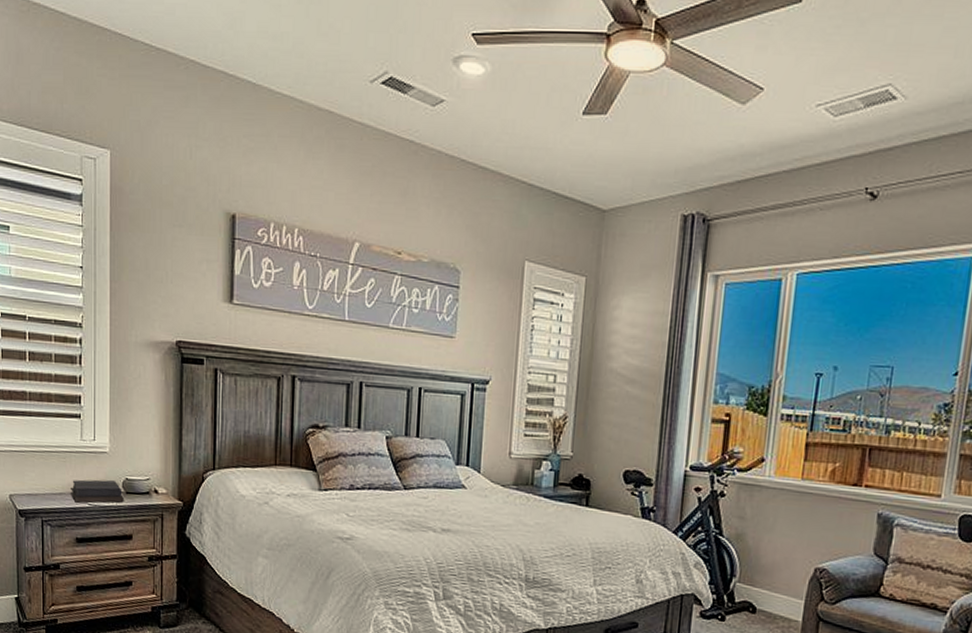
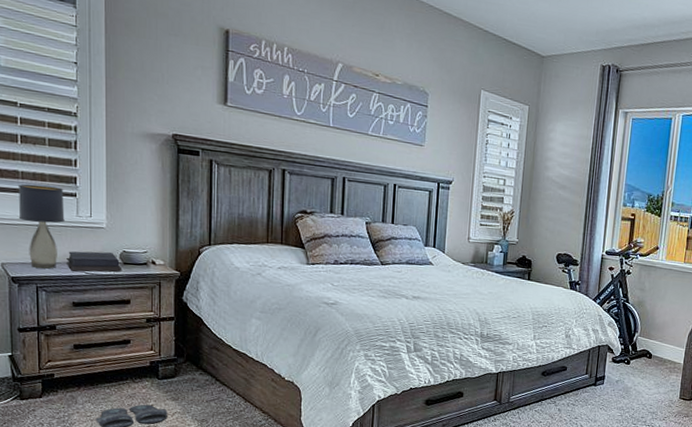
table lamp: none [25,406,69,500] -> present [17,184,65,269]

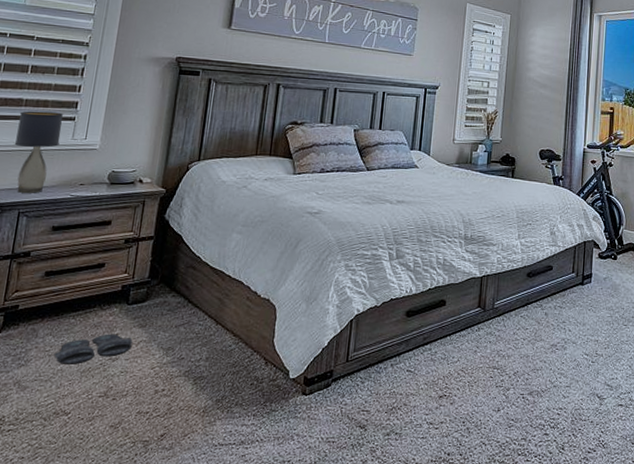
book: present [67,251,121,273] -> none [53,173,108,196]

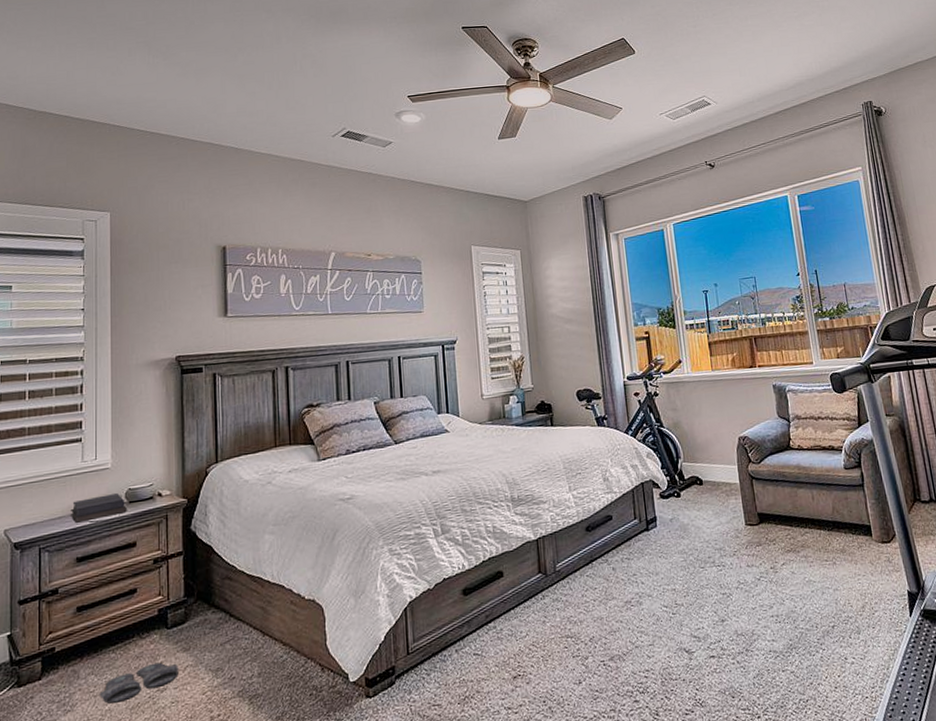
table lamp: present [14,111,64,193] -> none [23,435,70,528]
book: none [53,173,108,196] -> present [71,493,127,524]

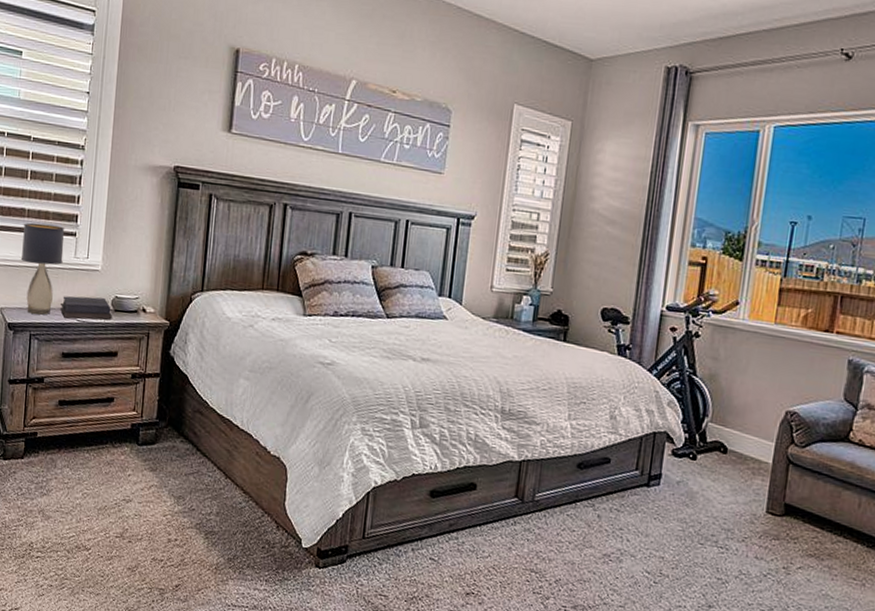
table lamp: none [23,435,70,528] -> present [20,222,65,315]
slippers: present [99,662,179,704] -> none [72,473,144,501]

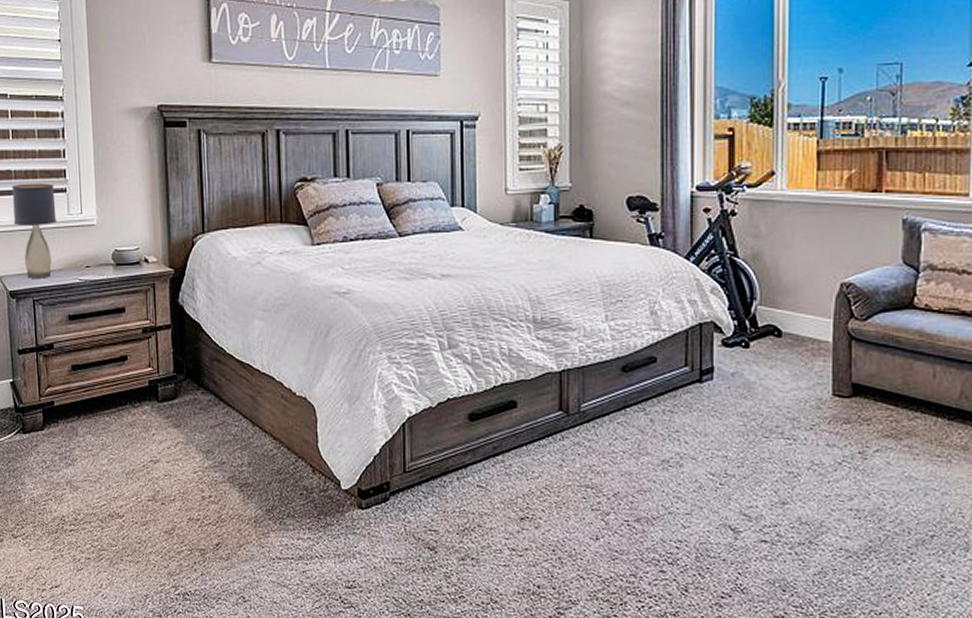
book: present [60,296,112,321] -> none [60,253,114,280]

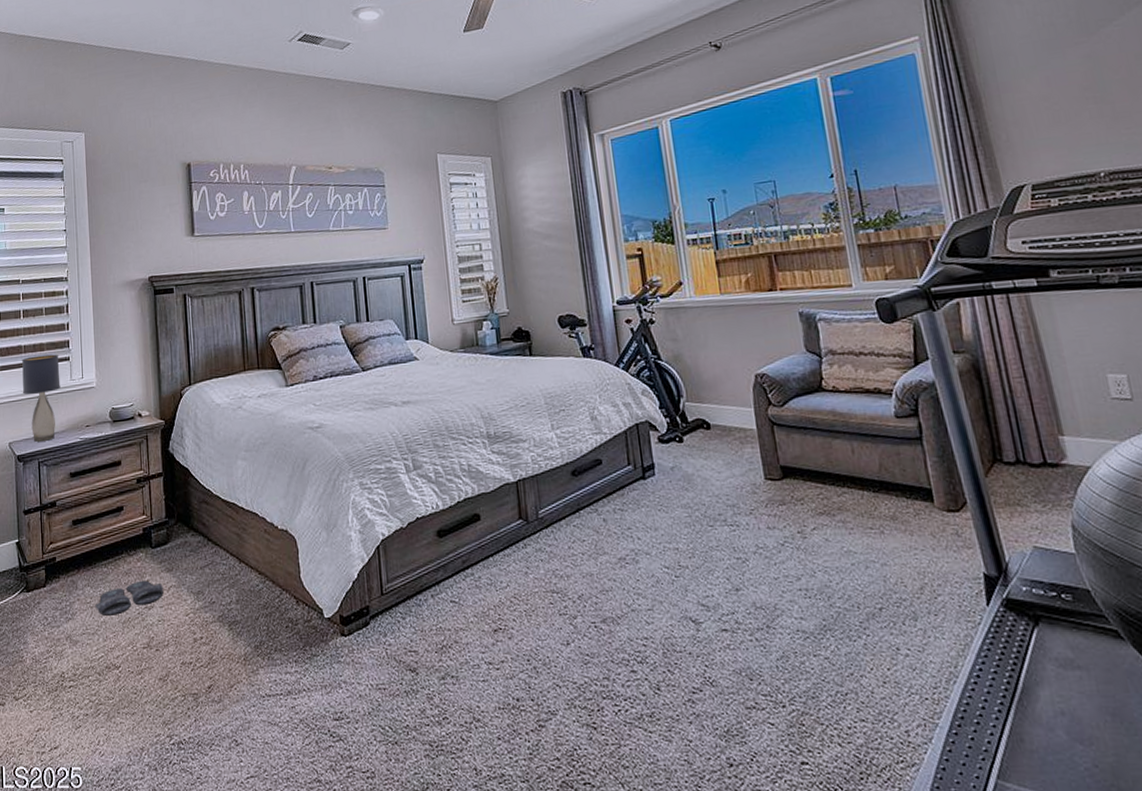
slippers: none [96,433,170,466] -> present [95,580,164,616]

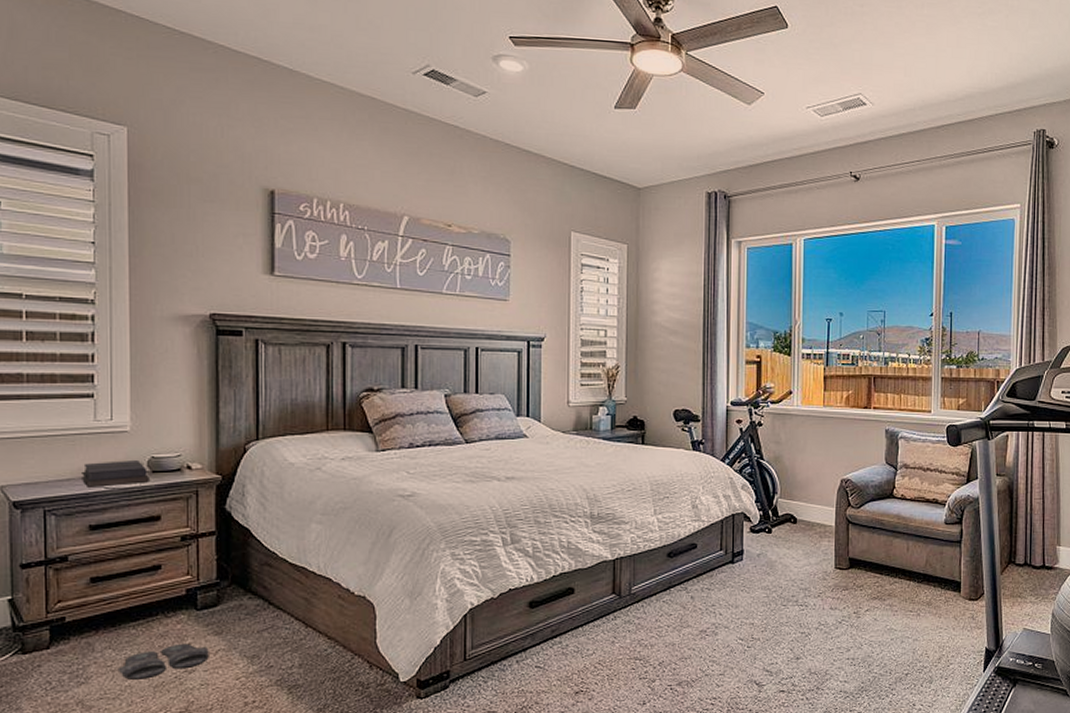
table lamp: present [21,354,61,442] -> none [21,388,79,487]
book: none [63,412,111,440] -> present [82,461,149,489]

